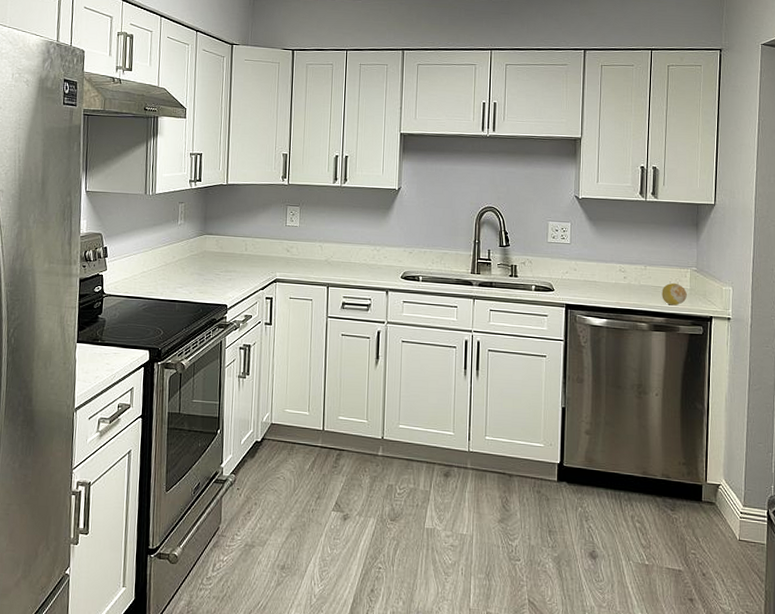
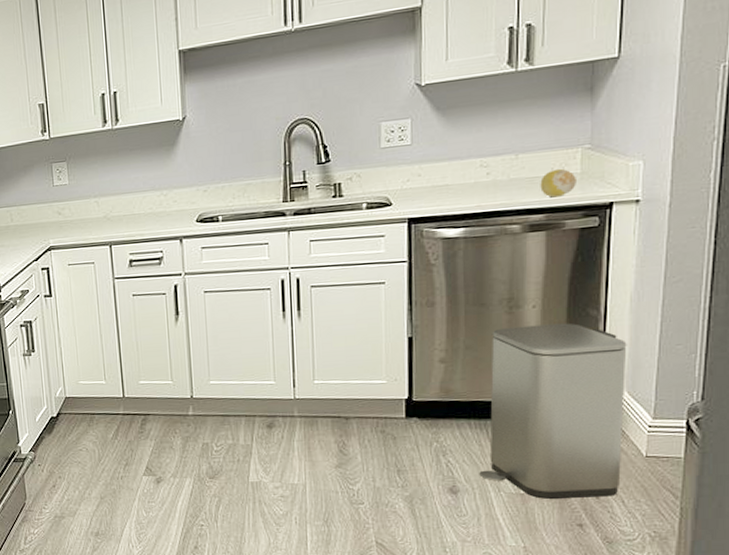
pedal bin: none [614,409,724,575] -> present [479,323,627,499]

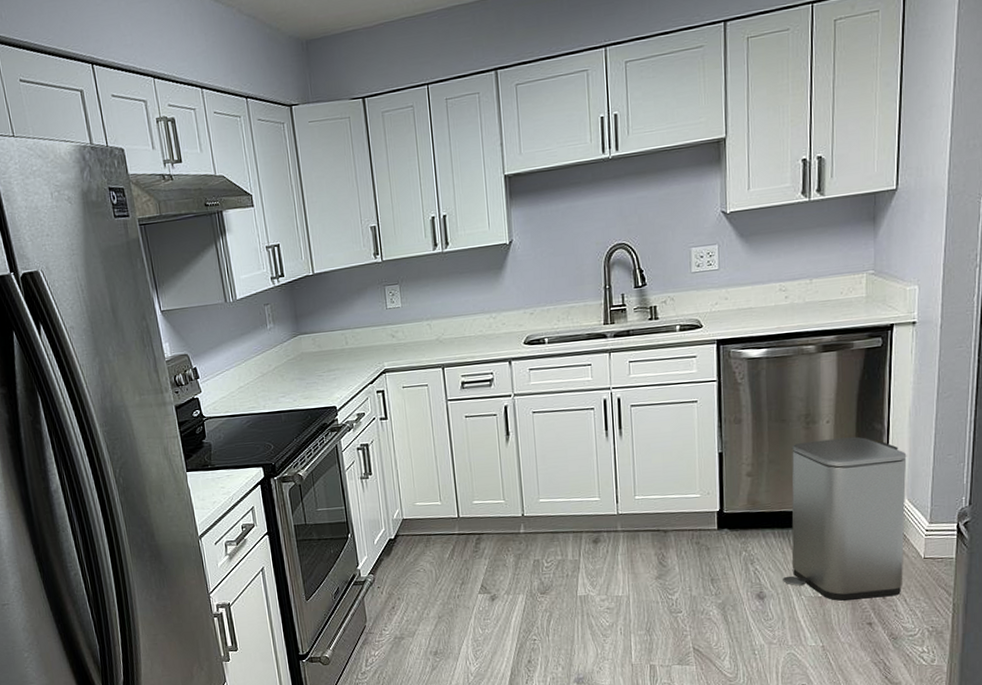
fruit: present [540,168,576,198] -> none [831,292,862,320]

